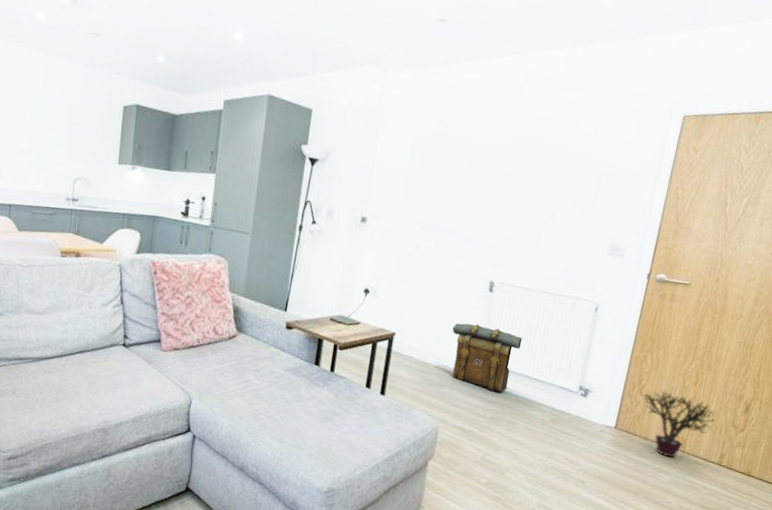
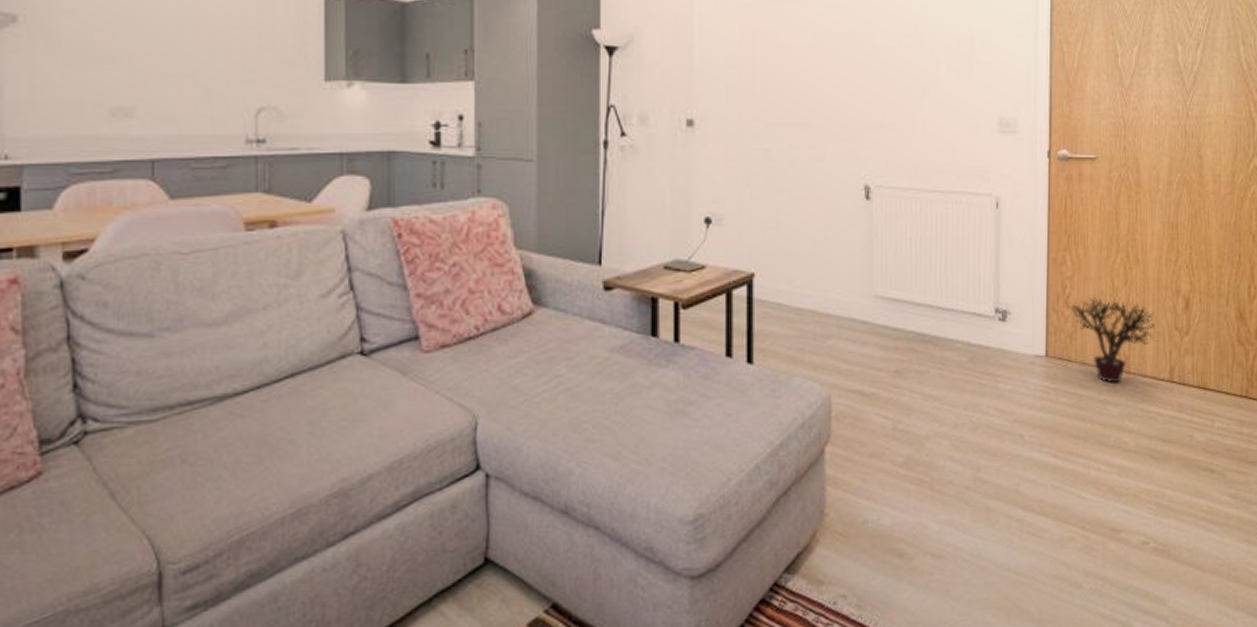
backpack: present [452,323,524,392] -> none [827,245,918,333]

